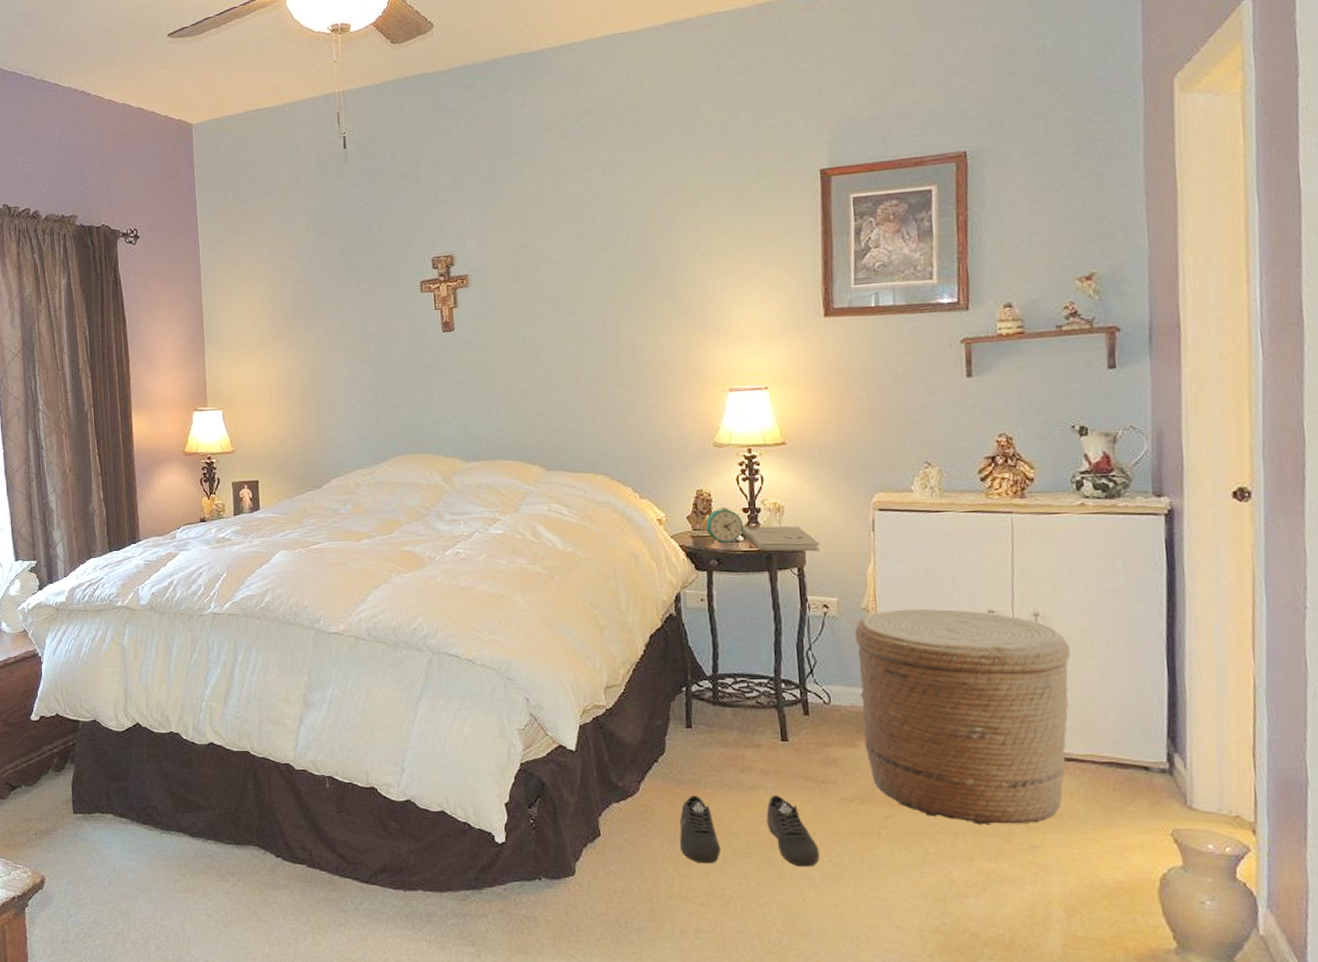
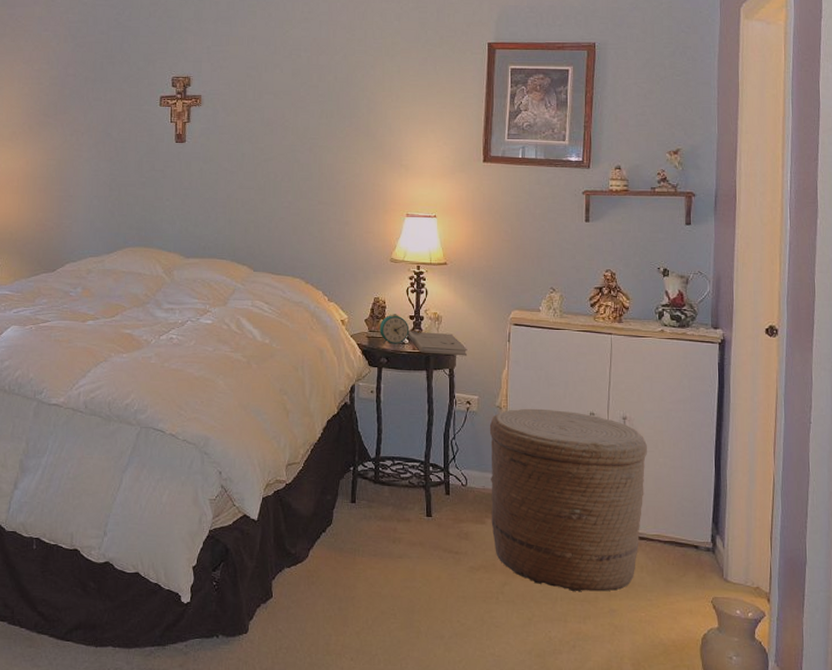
shoe: present [679,795,820,867] -> none [339,562,450,627]

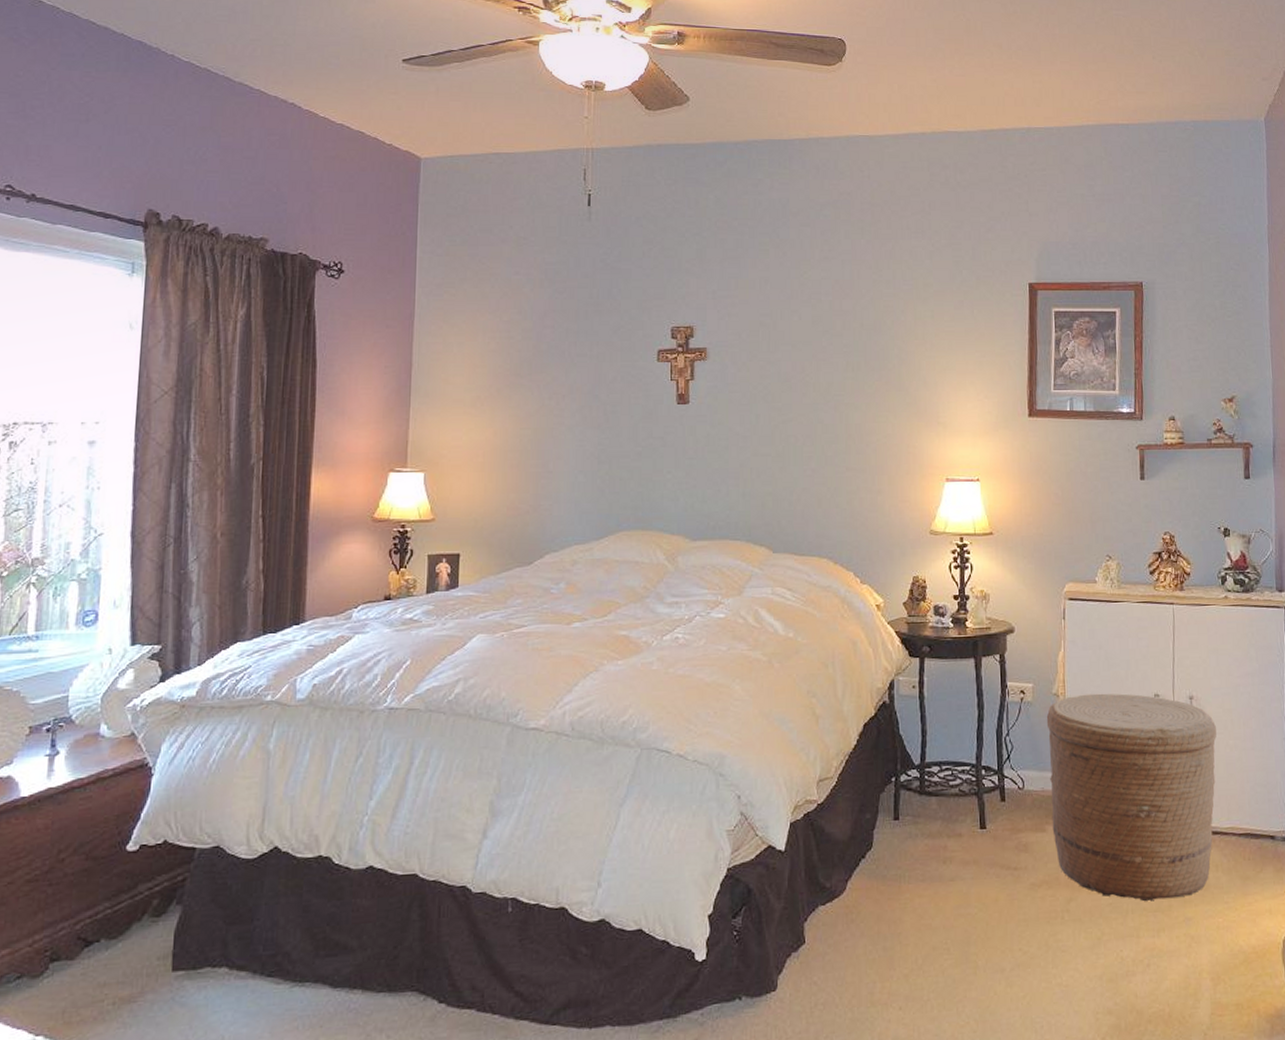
alarm clock: present [379,314,410,344] -> none [920,594,954,630]
book: present [408,330,468,356] -> none [953,612,1020,639]

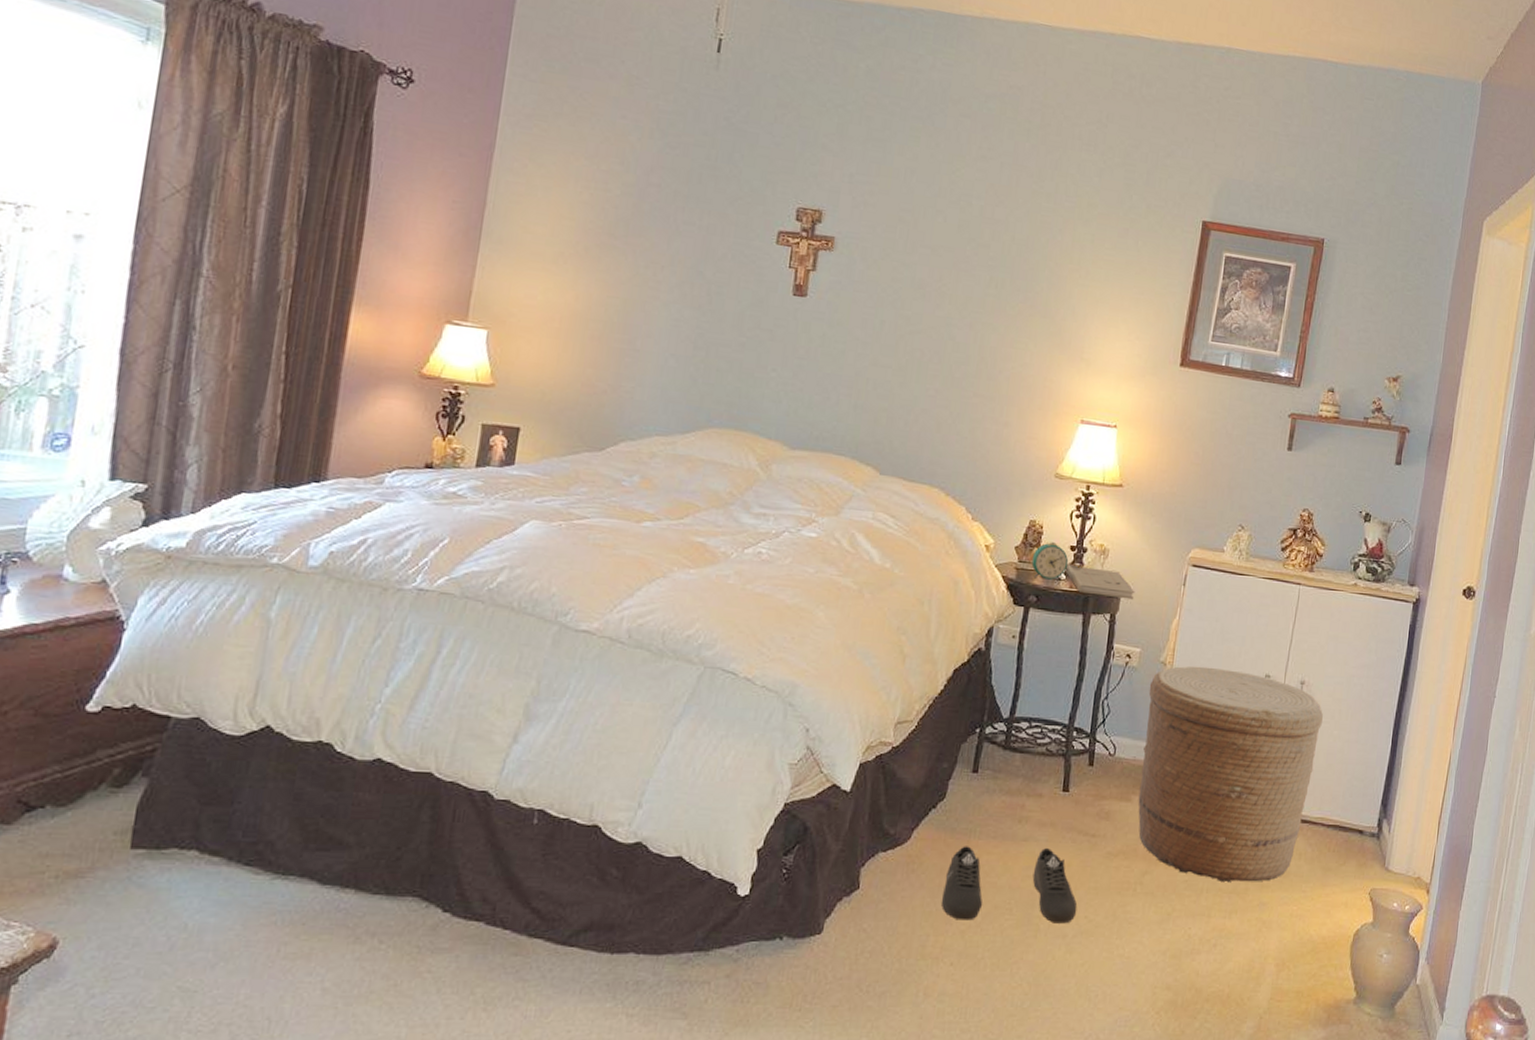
shoe: none [883,886,1011,965] -> present [941,846,1077,924]
alarm clock: none [920,594,954,630] -> present [1031,542,1069,581]
book: none [953,612,1020,639] -> present [1066,564,1135,600]

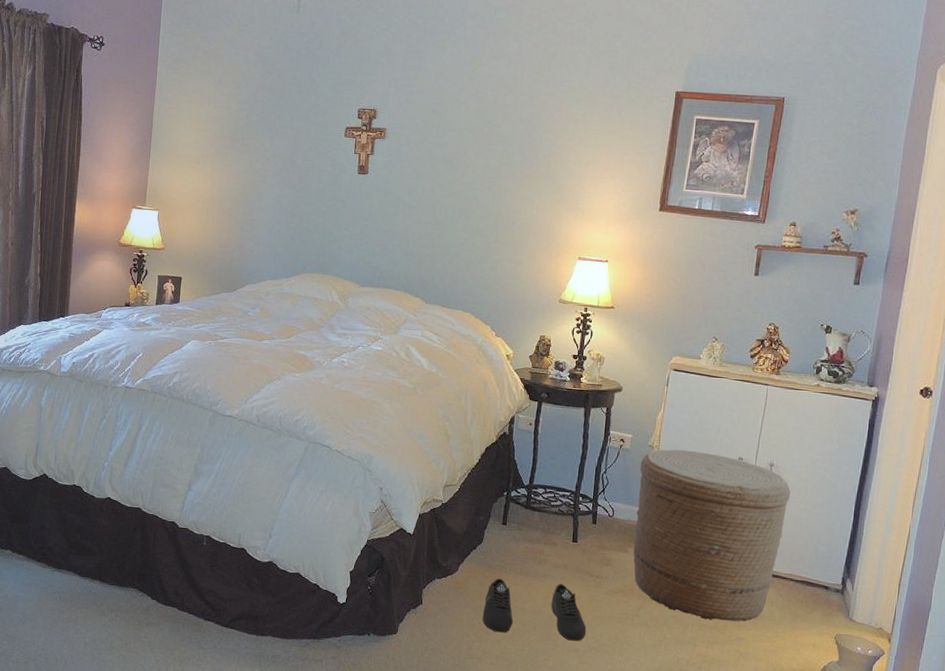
alarm clock: present [1031,542,1069,581] -> none [542,352,572,382]
book: present [1066,564,1135,600] -> none [570,369,626,397]

